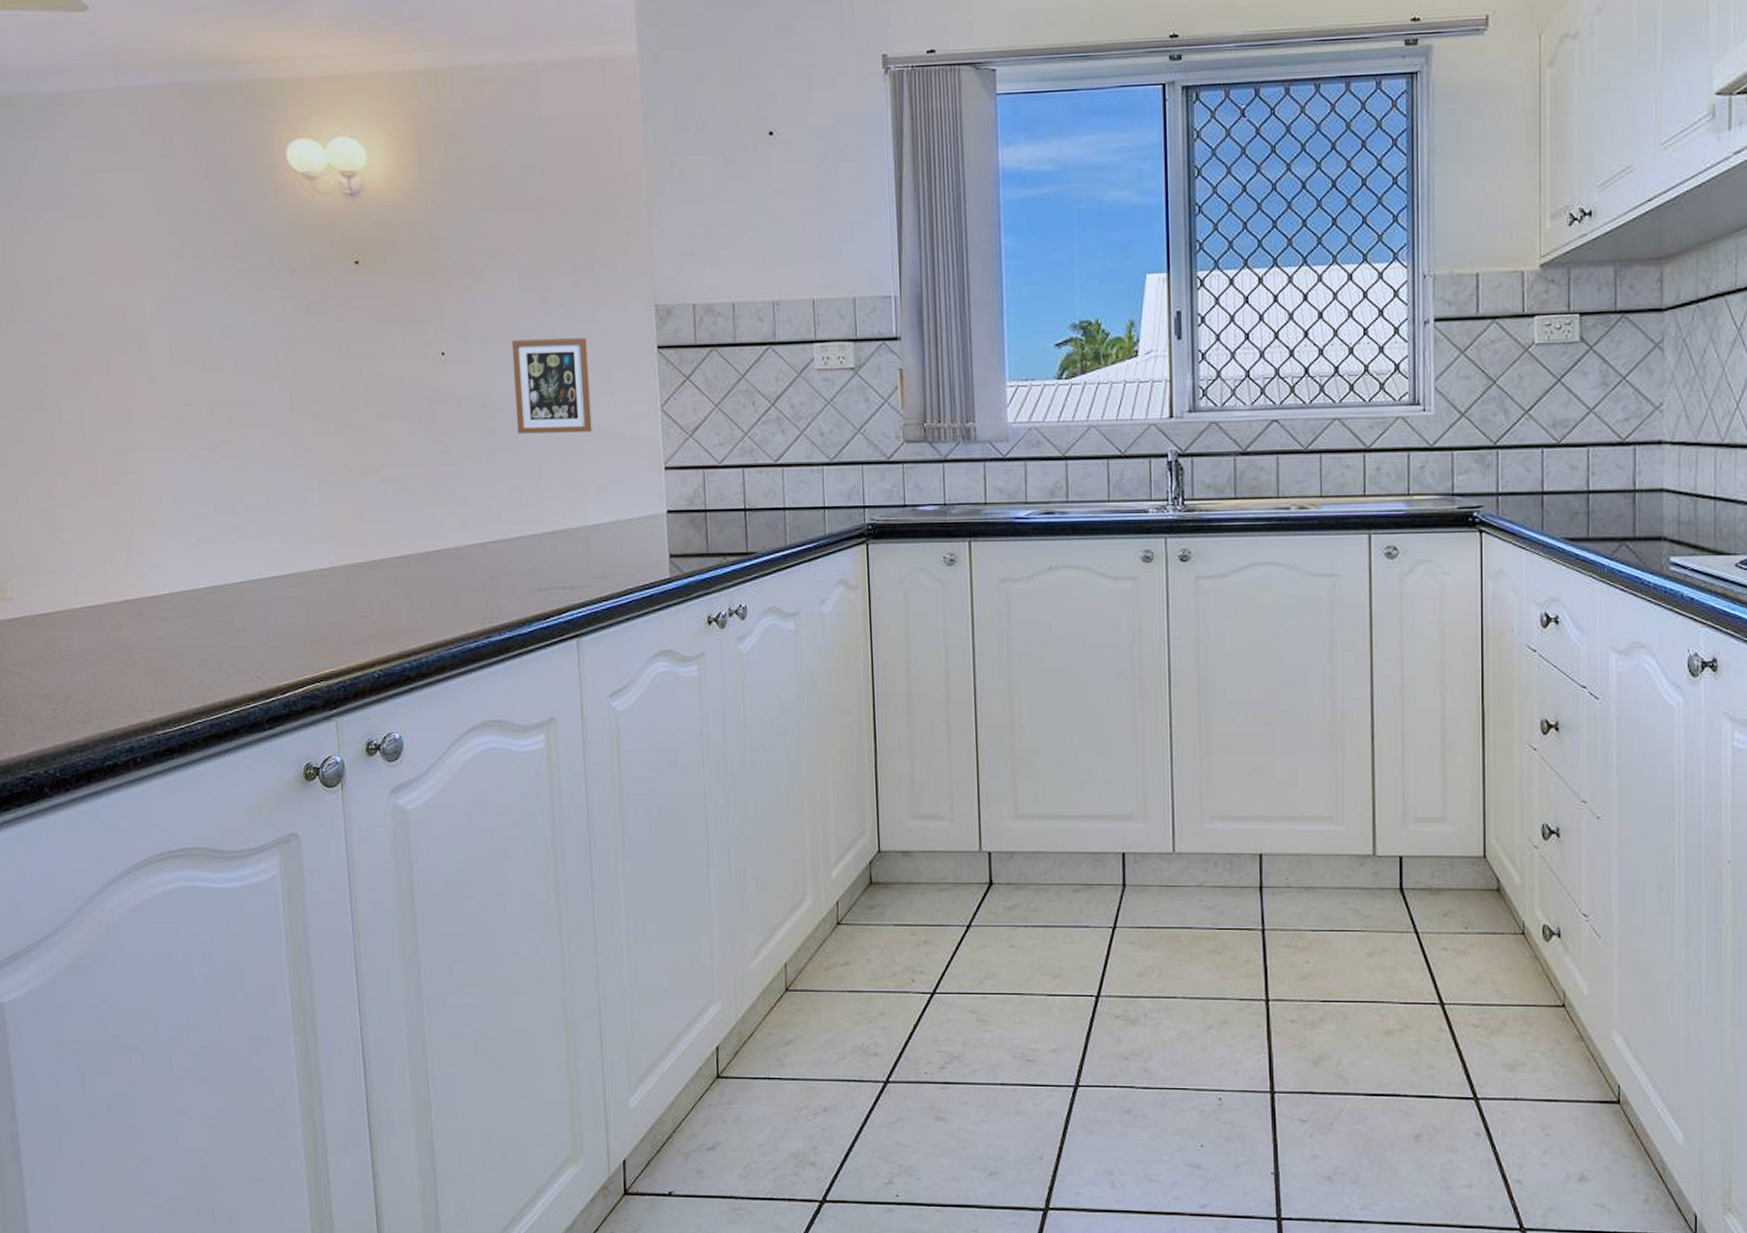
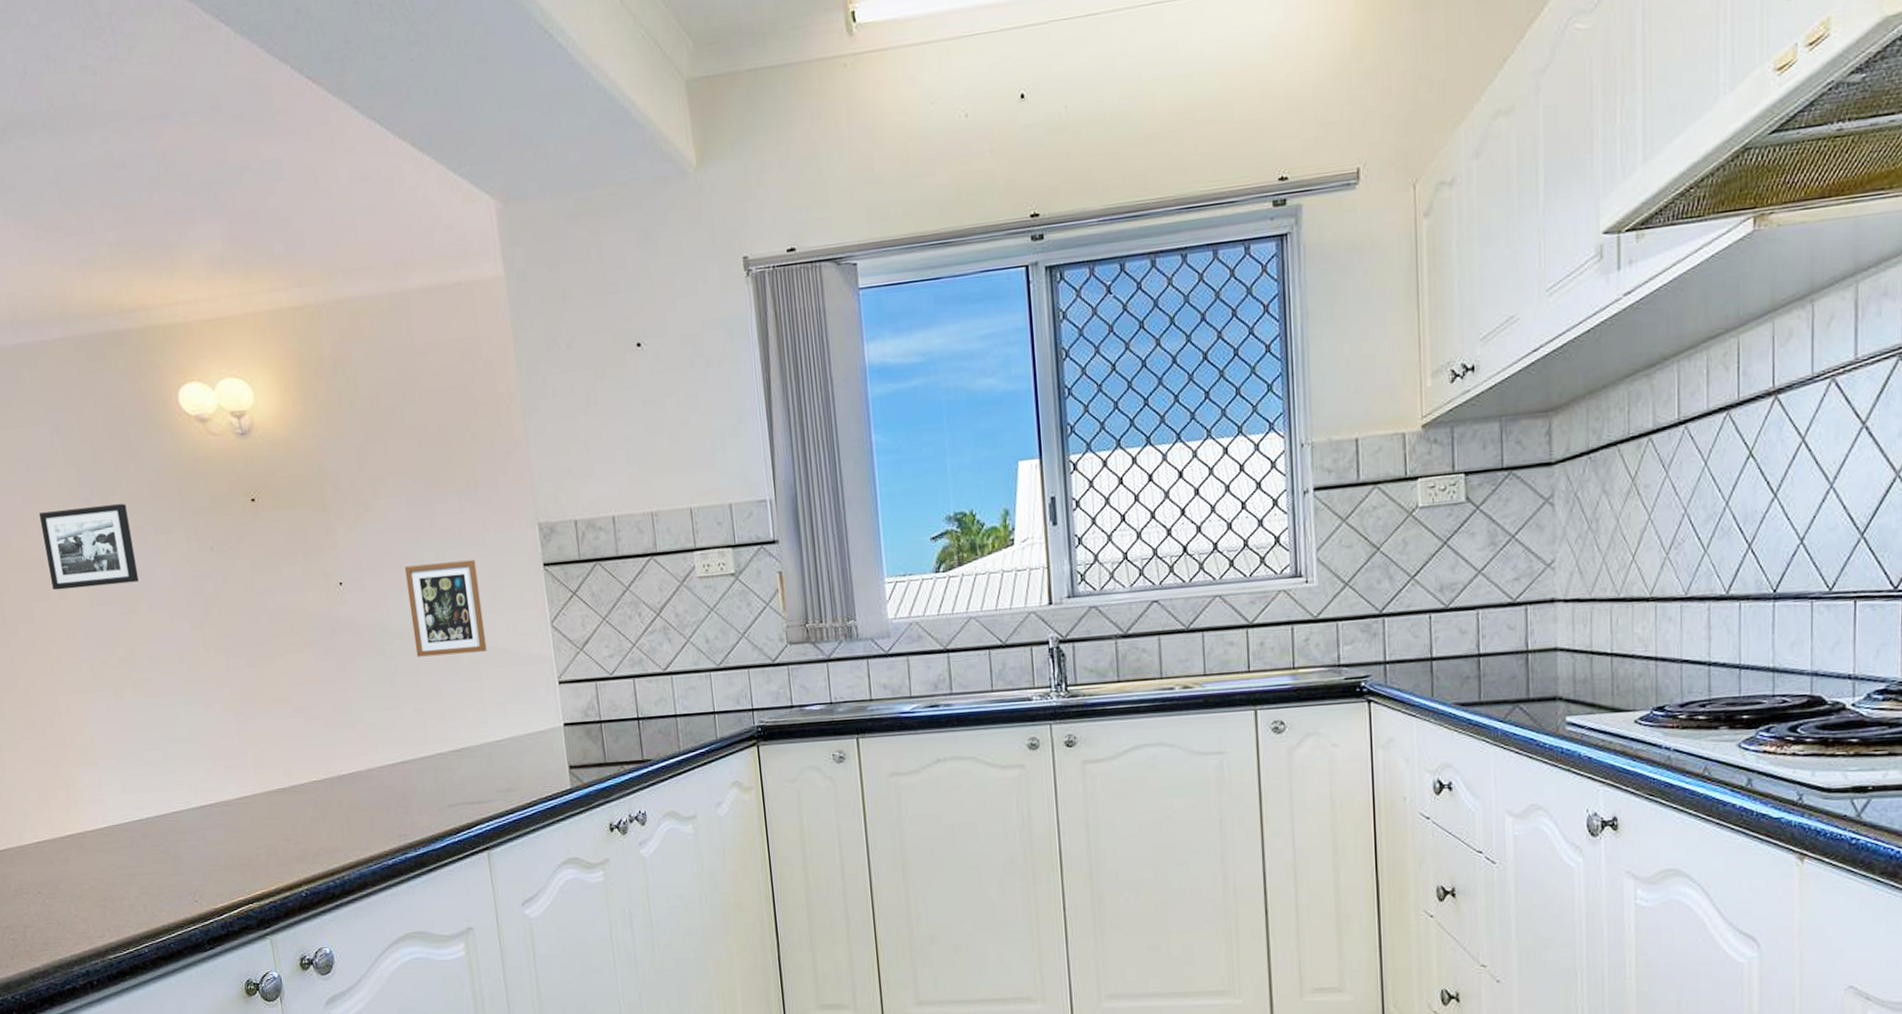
picture frame: none [125,257,227,343] -> present [39,503,139,591]

